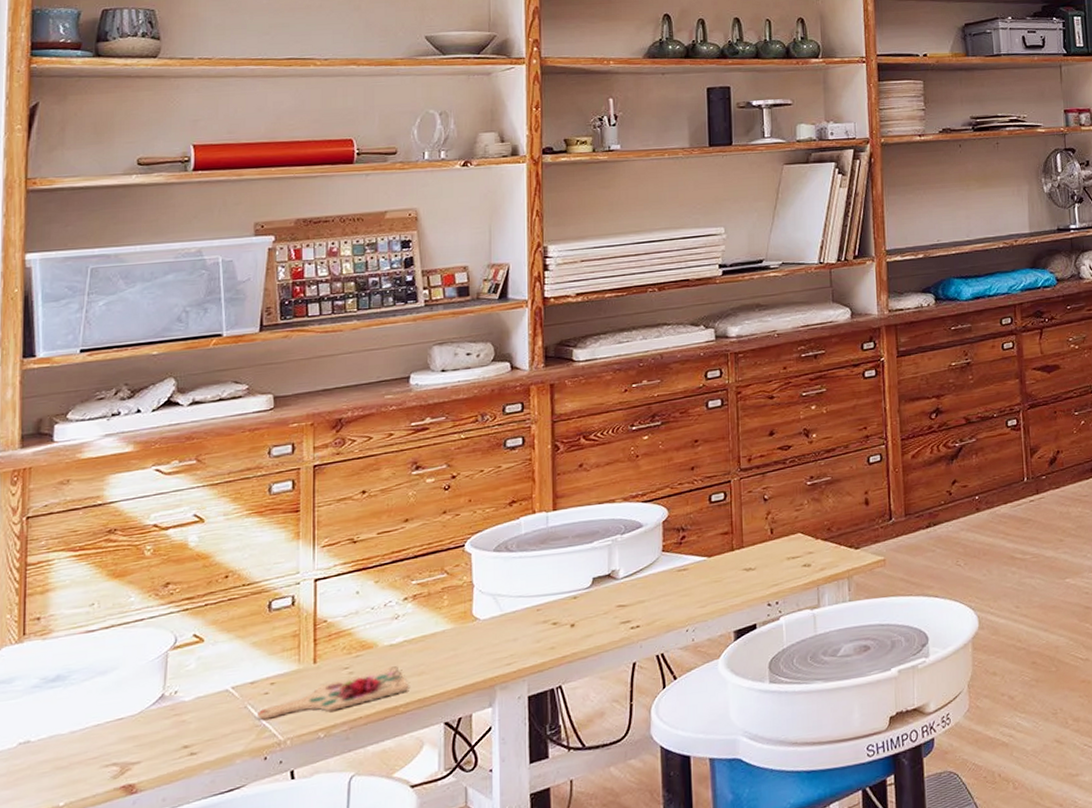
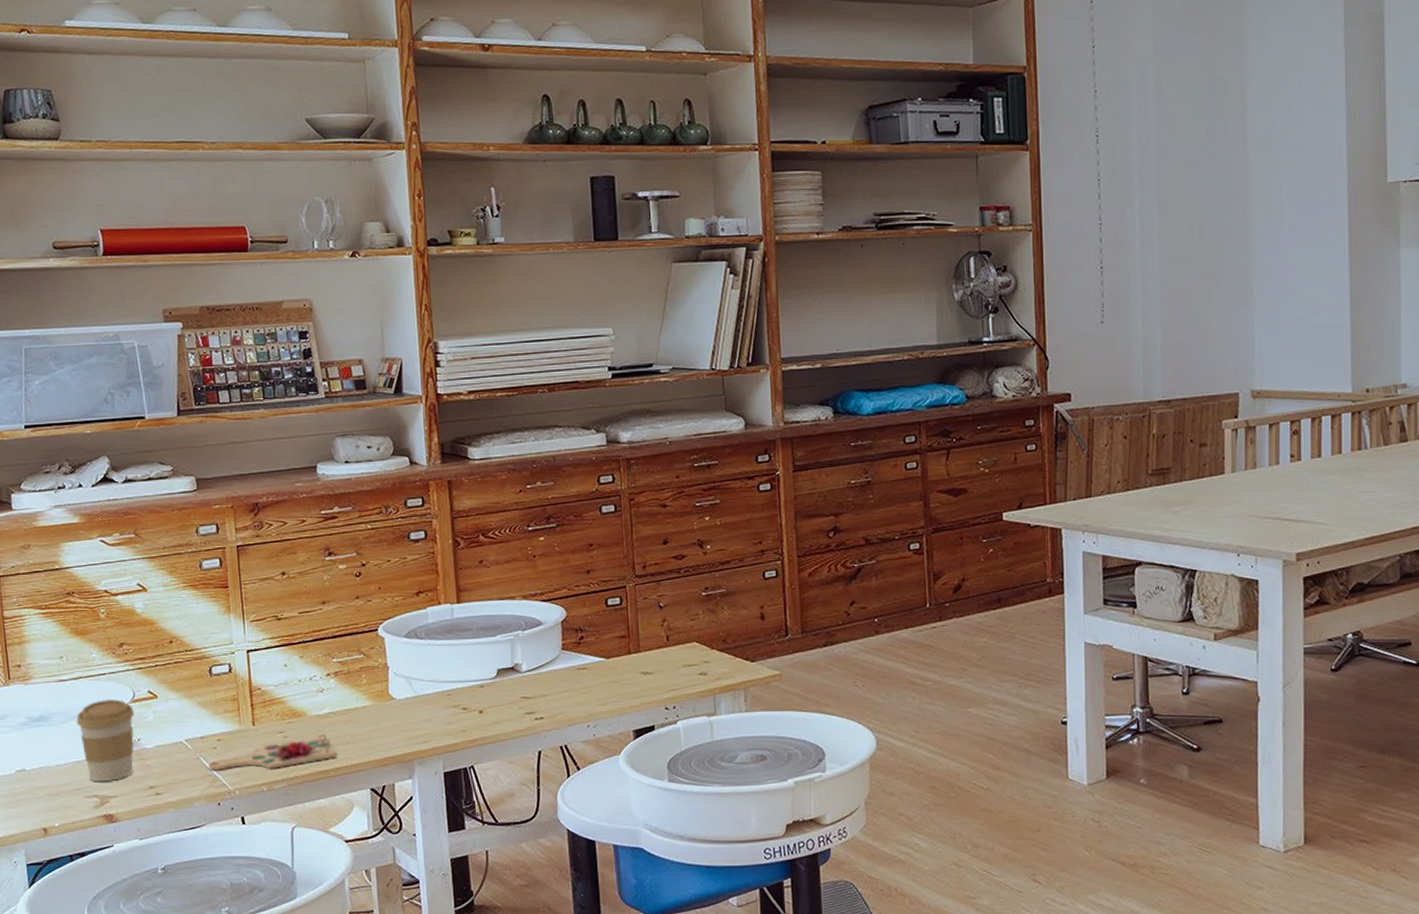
coffee cup: none [102,647,173,747] -> present [76,698,134,782]

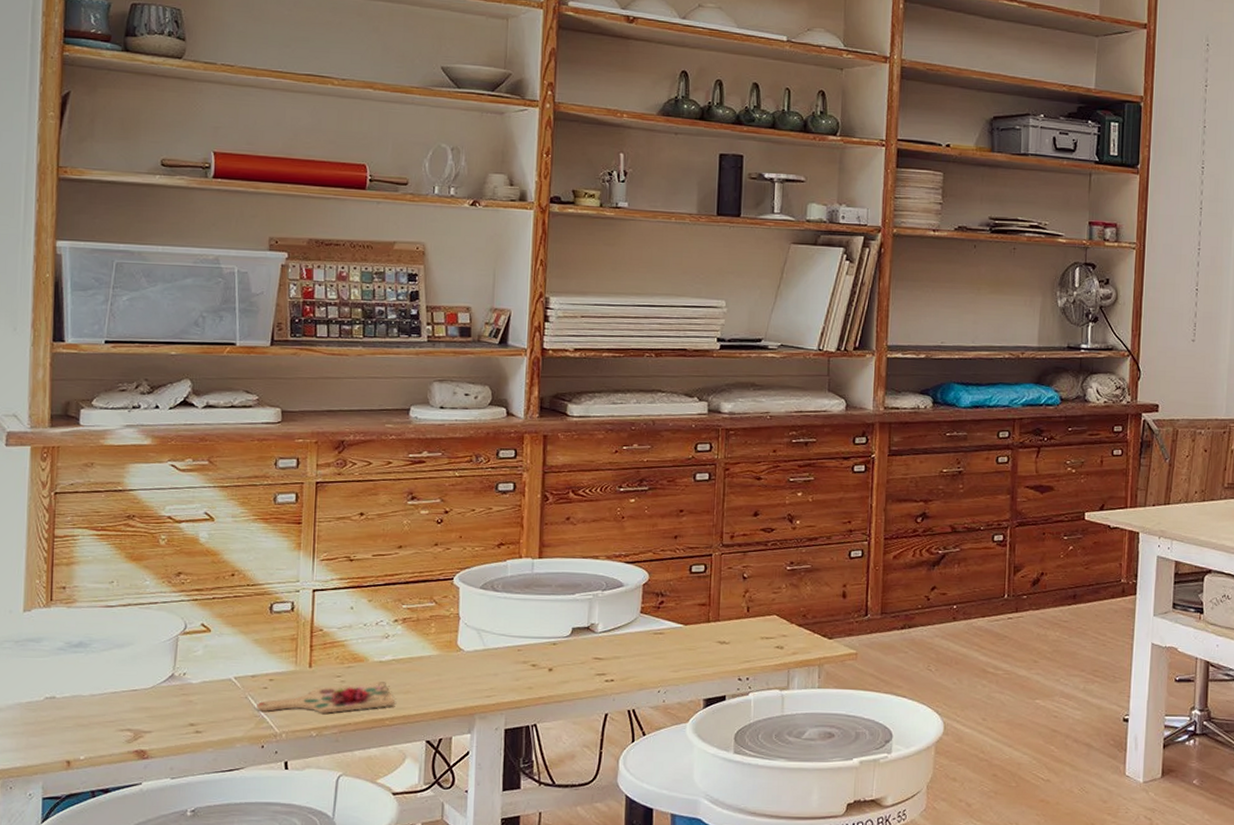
coffee cup: present [76,698,134,782] -> none [119,629,183,716]

